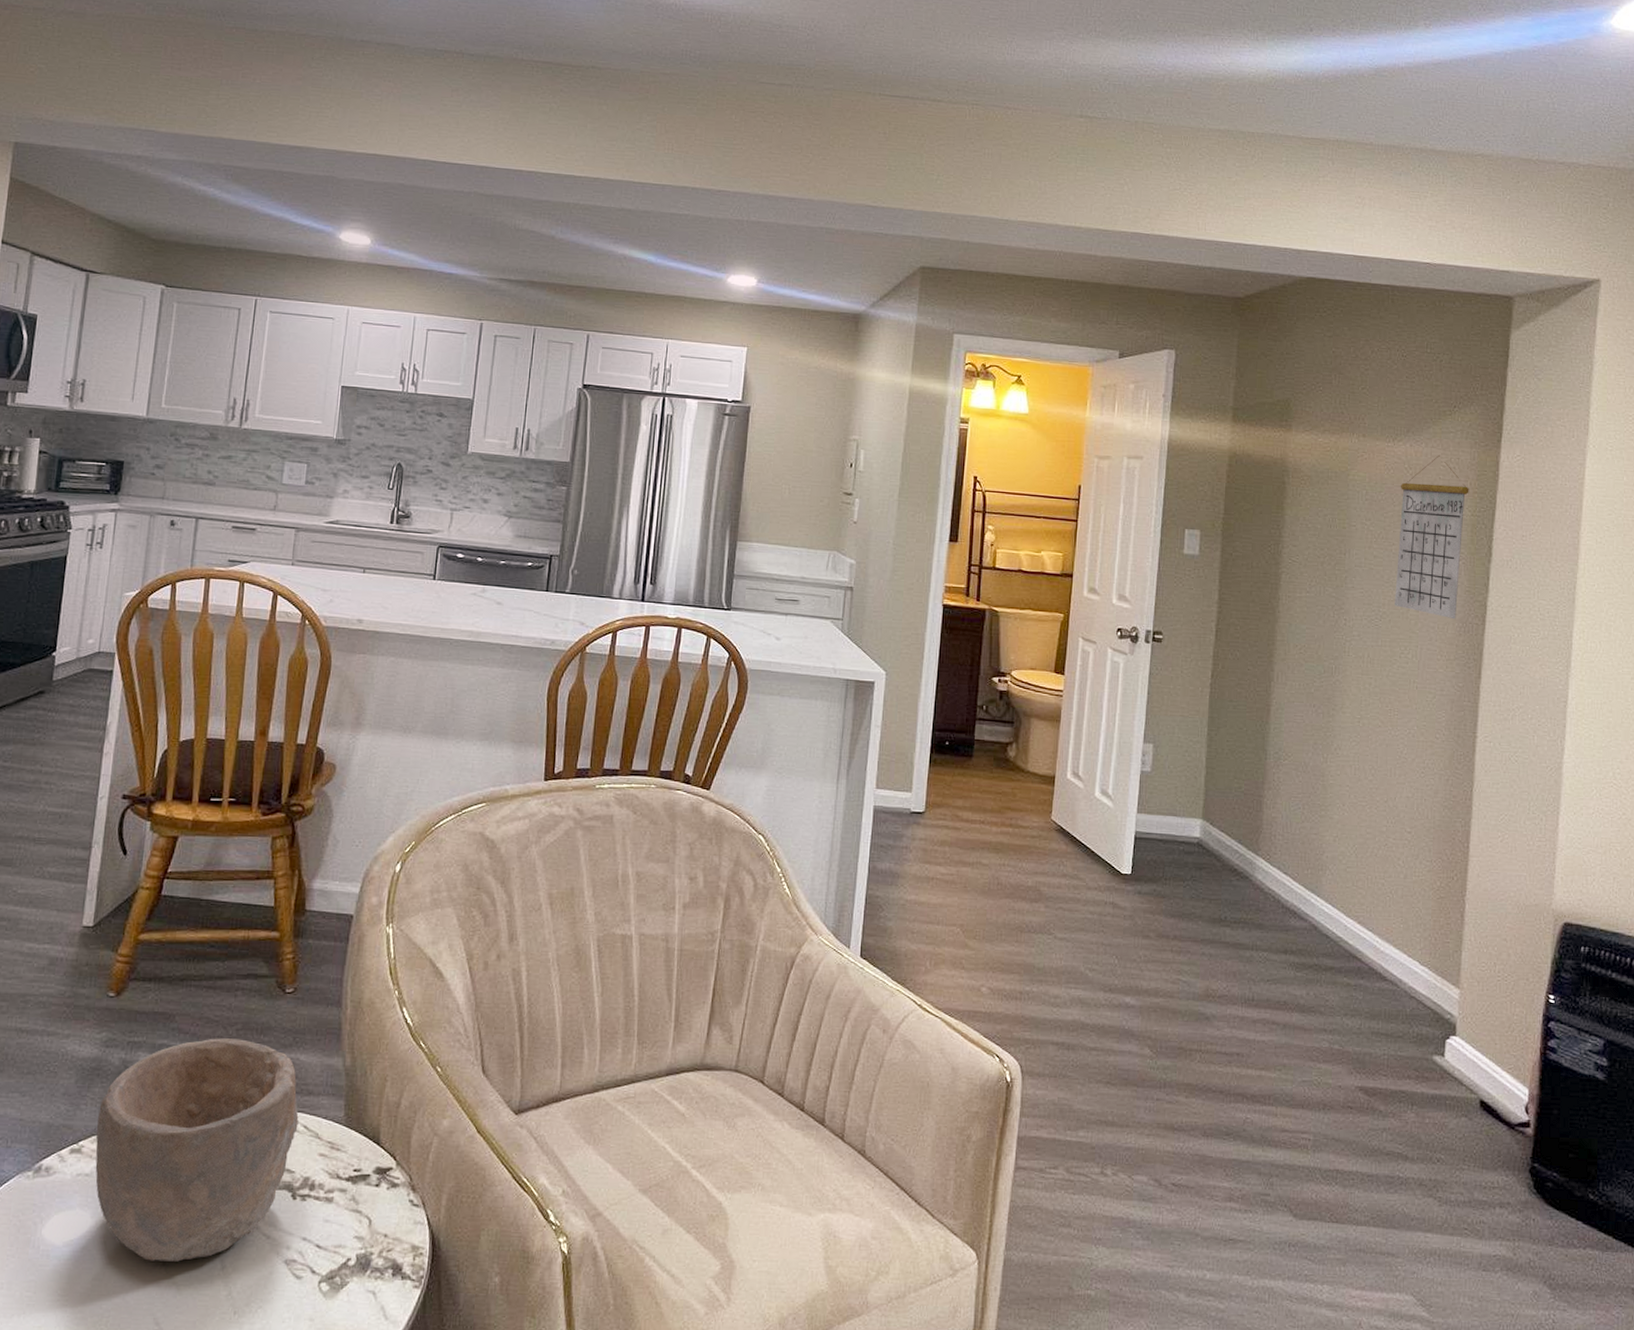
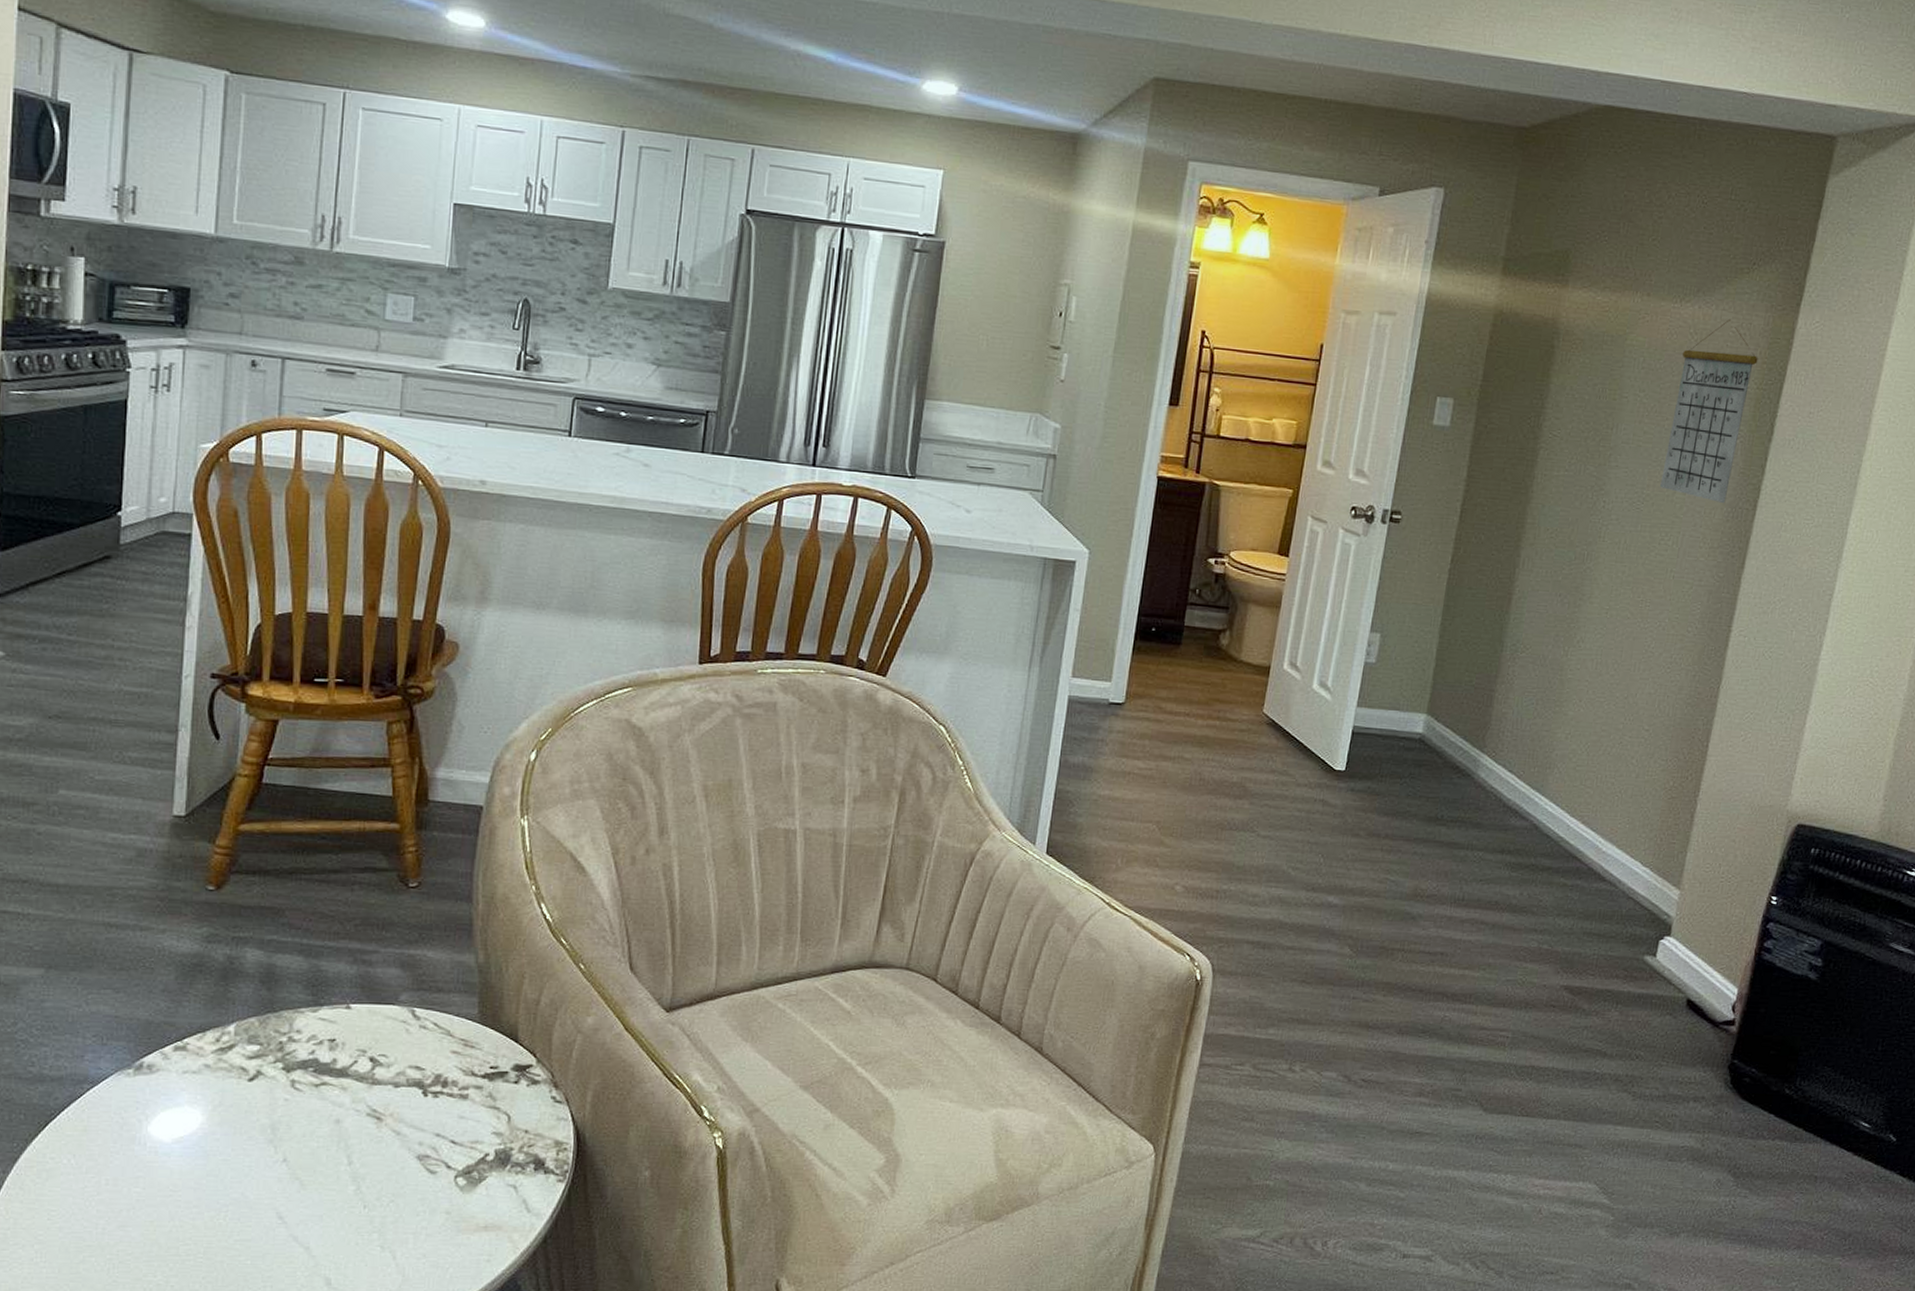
bowl: present [95,1038,299,1262] -> none [202,933,428,1158]

